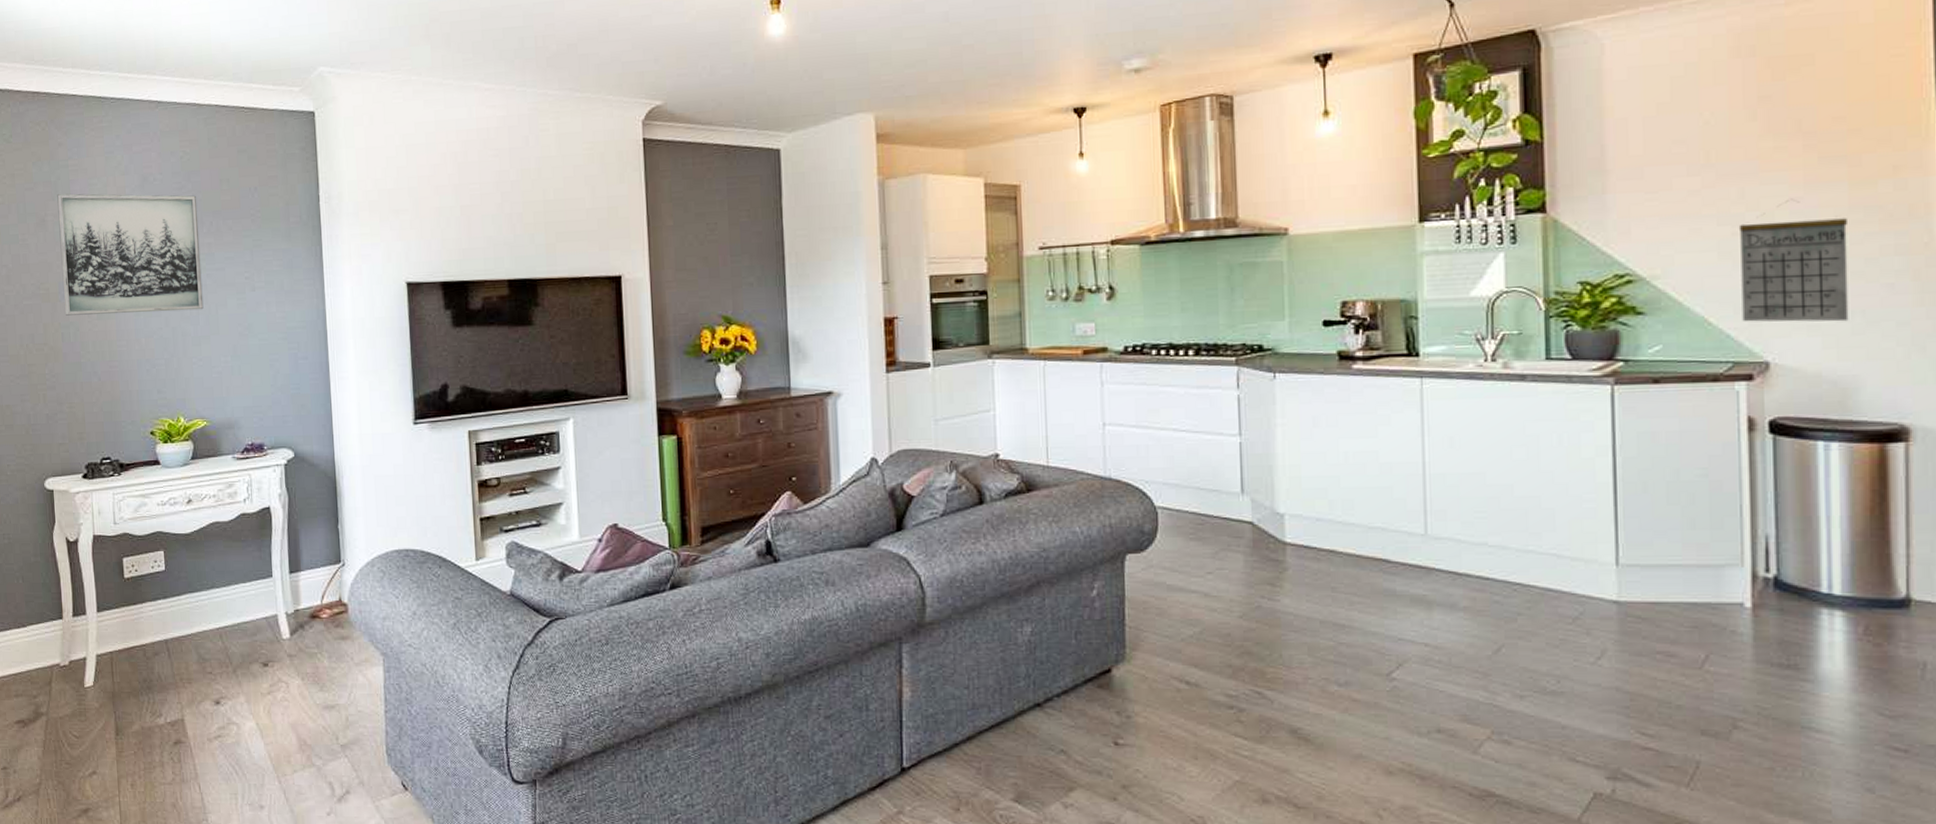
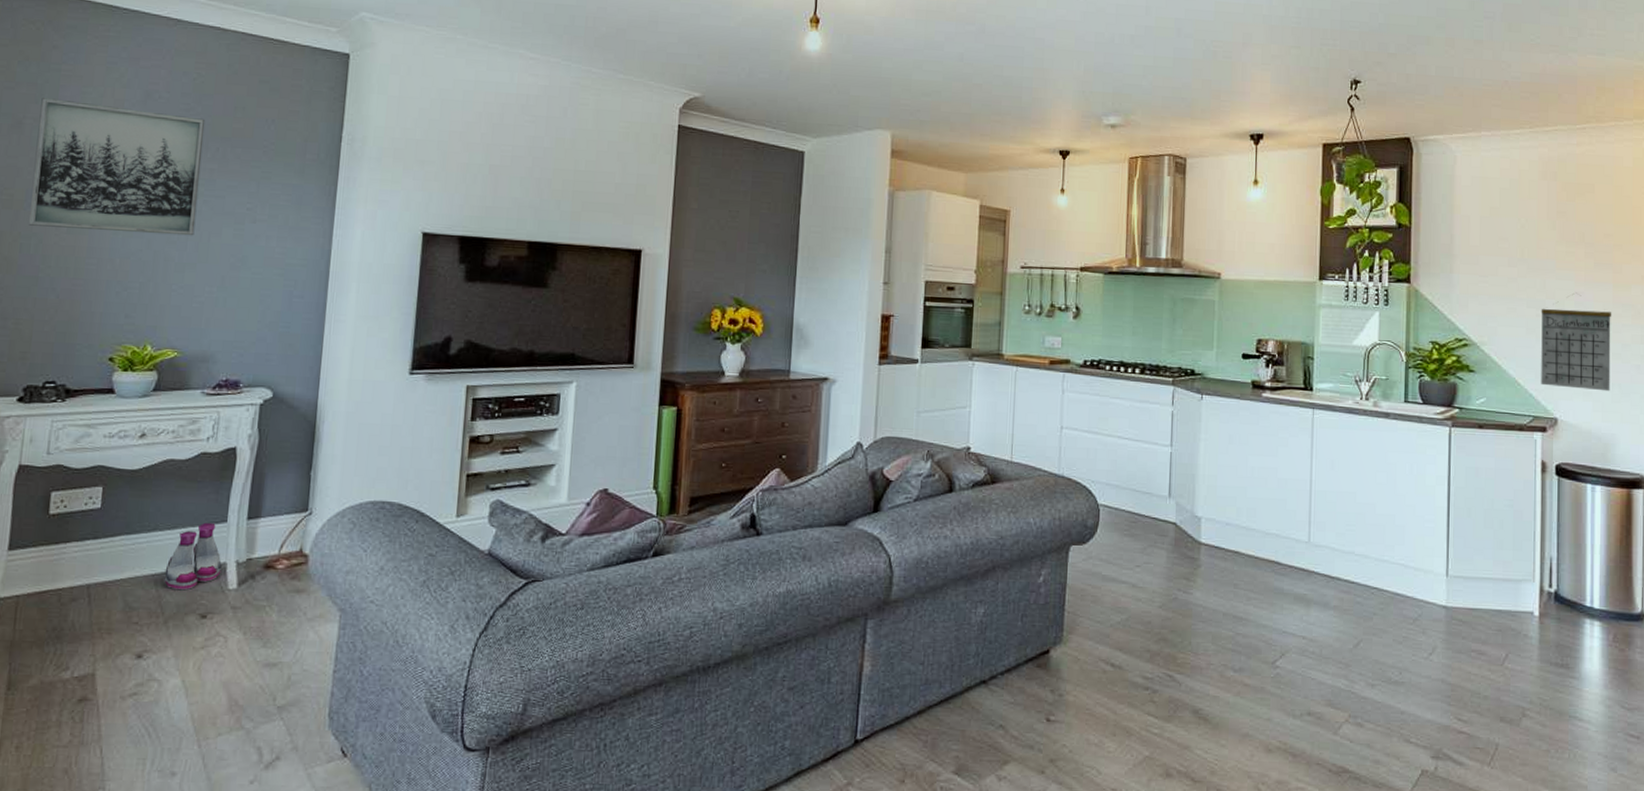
boots: none [227,578,274,642] -> present [164,522,222,591]

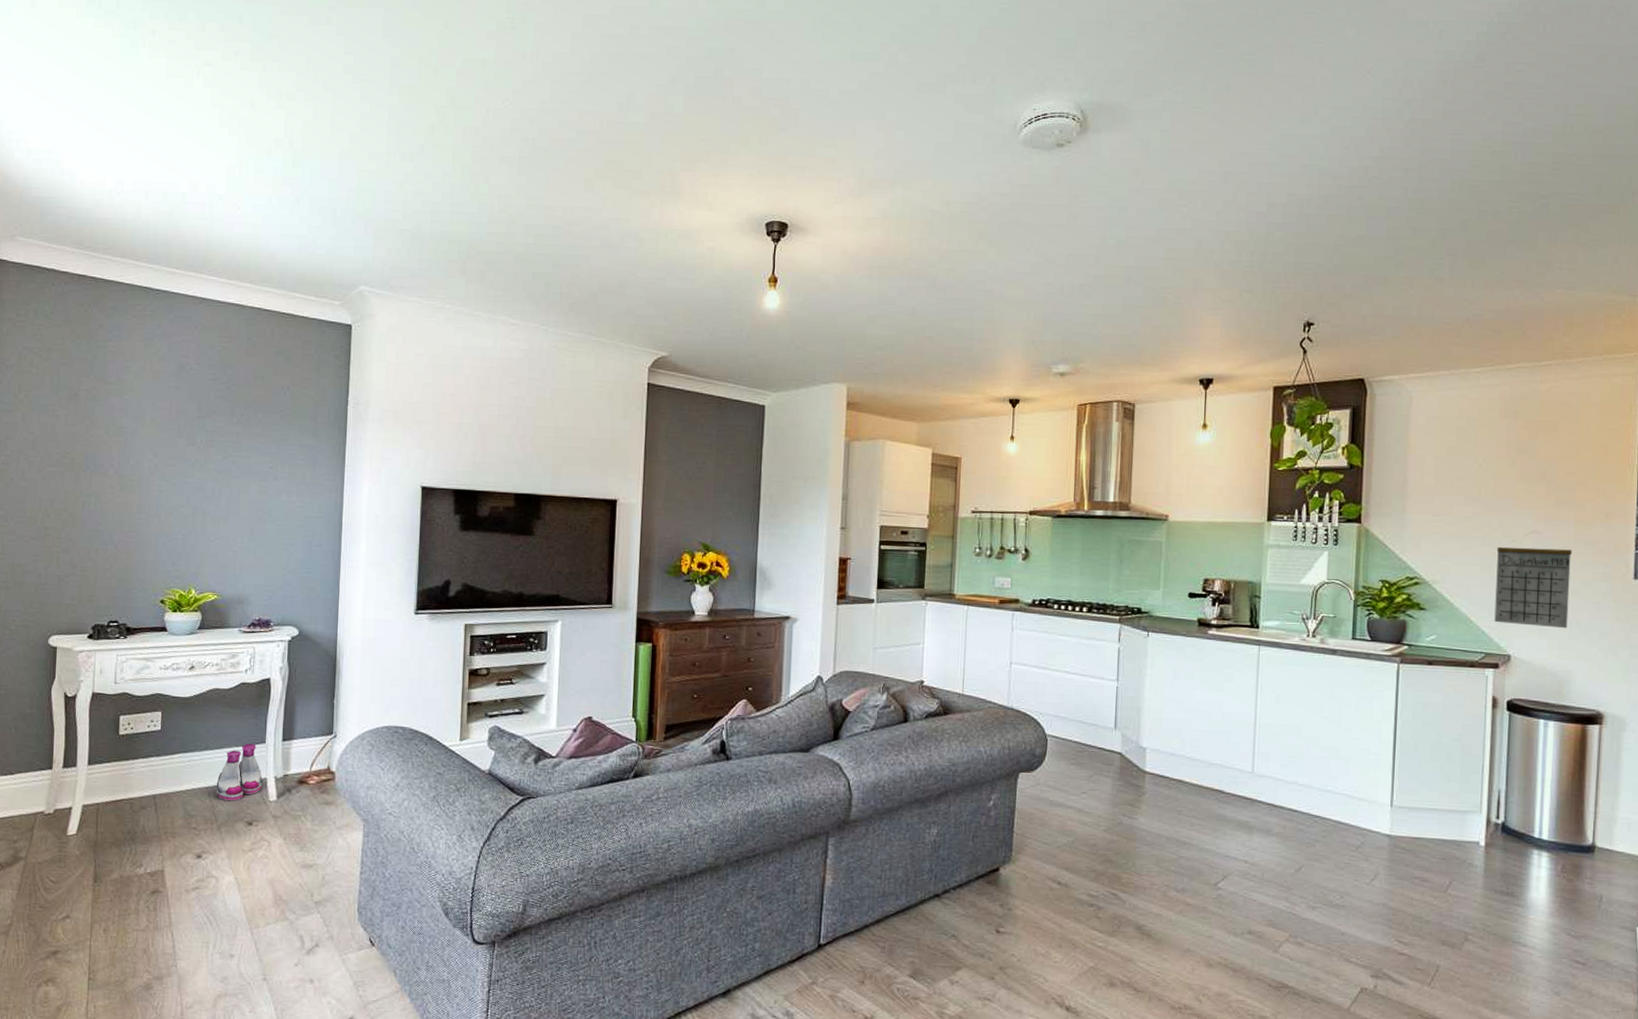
wall art: present [29,98,206,236] -> none [88,372,231,493]

